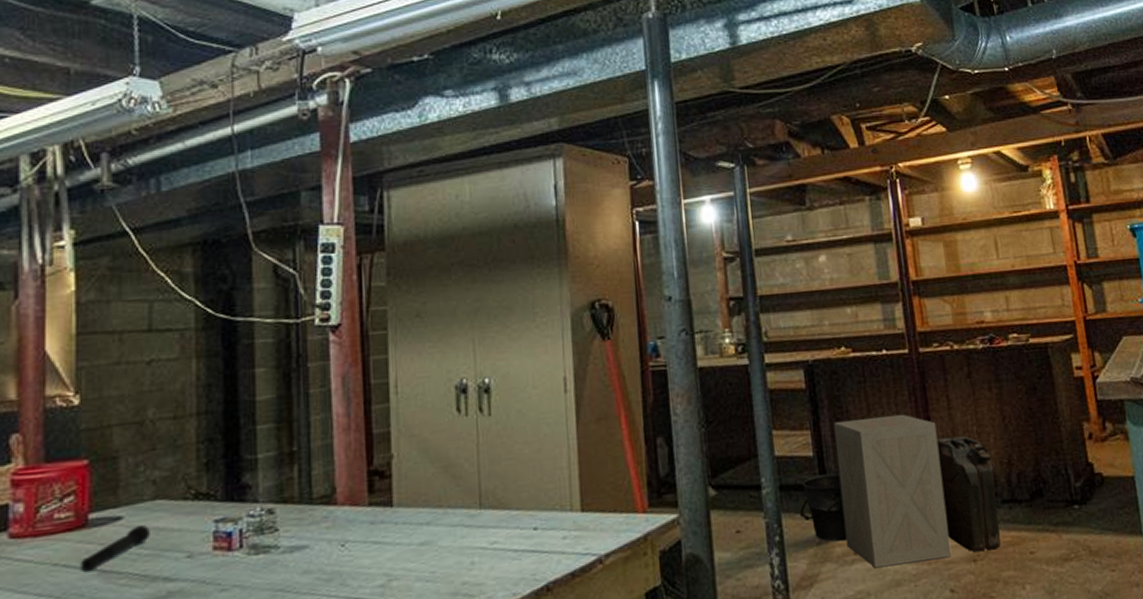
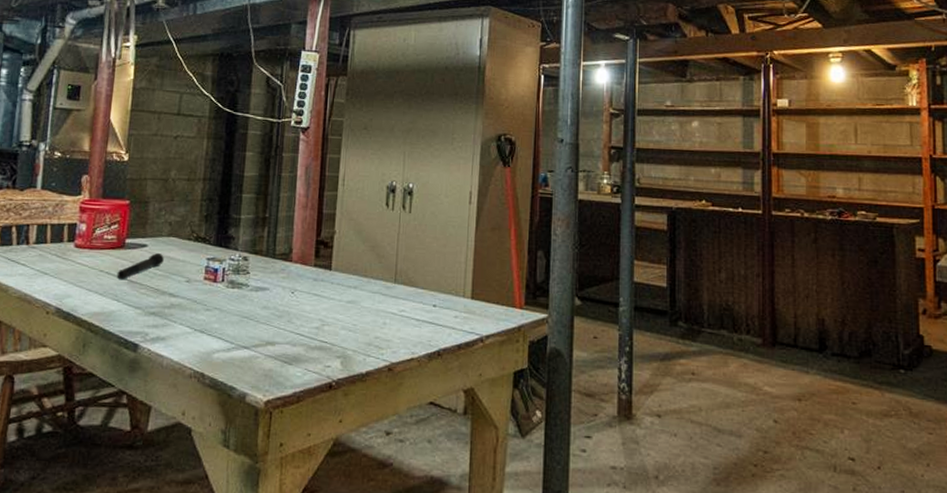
bucket: present [799,473,847,542] -> none [648,303,688,362]
wooden crate: present [833,413,952,568] -> none [686,262,779,393]
jerry can: present [936,436,1001,552] -> none [778,291,828,394]

